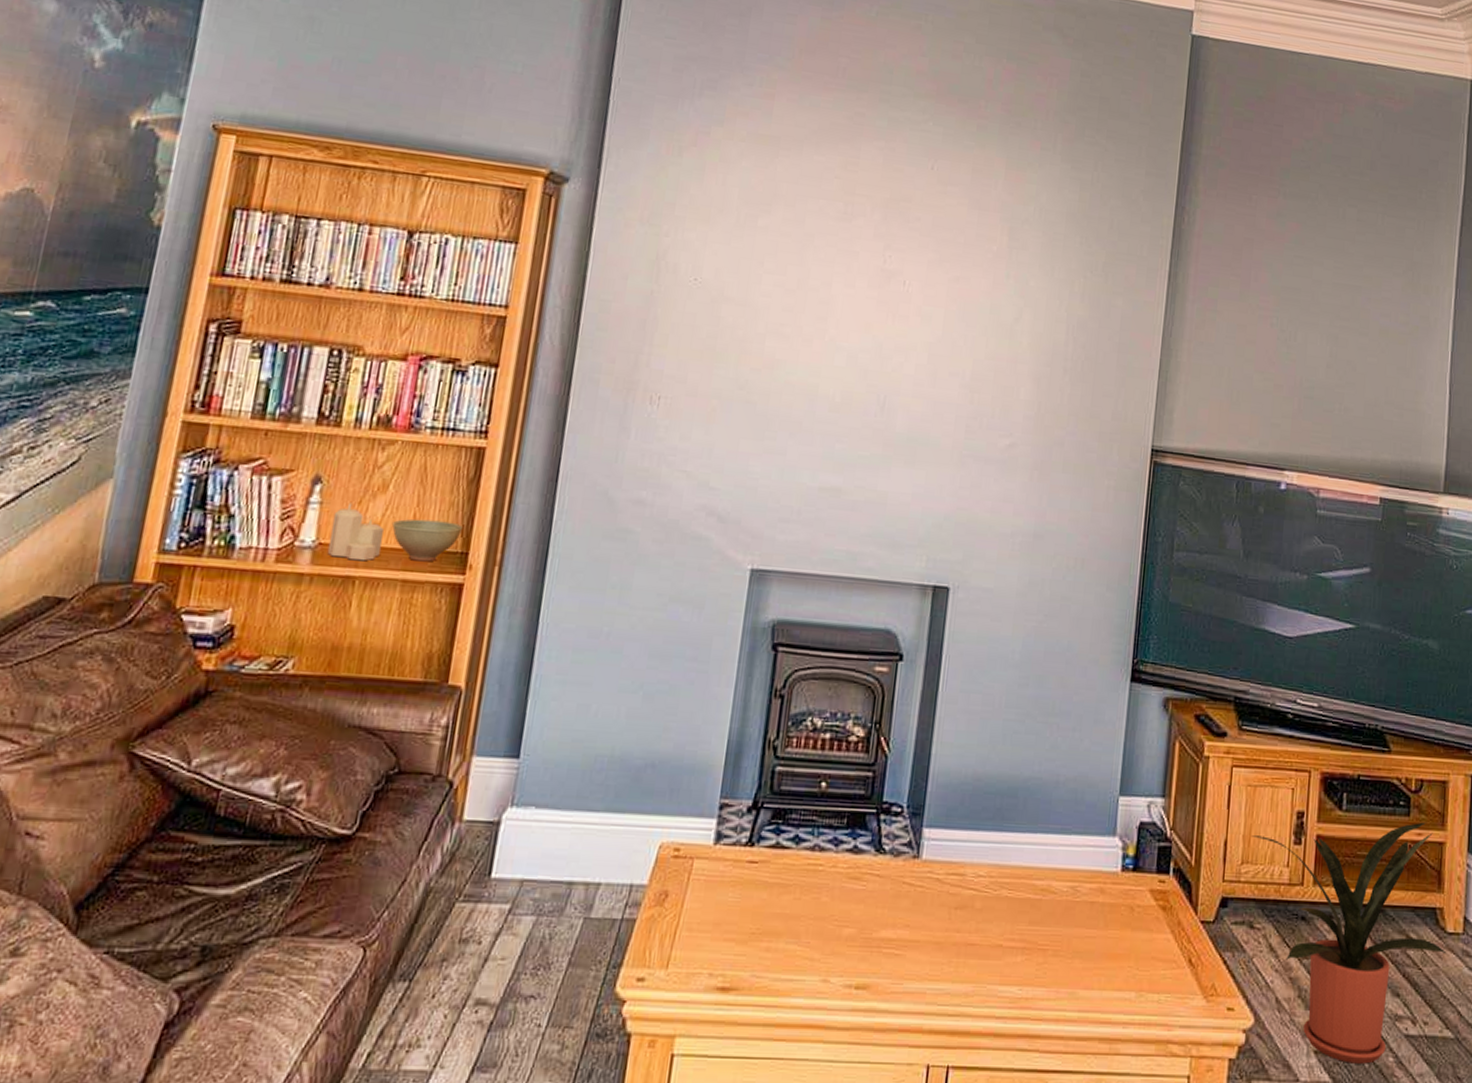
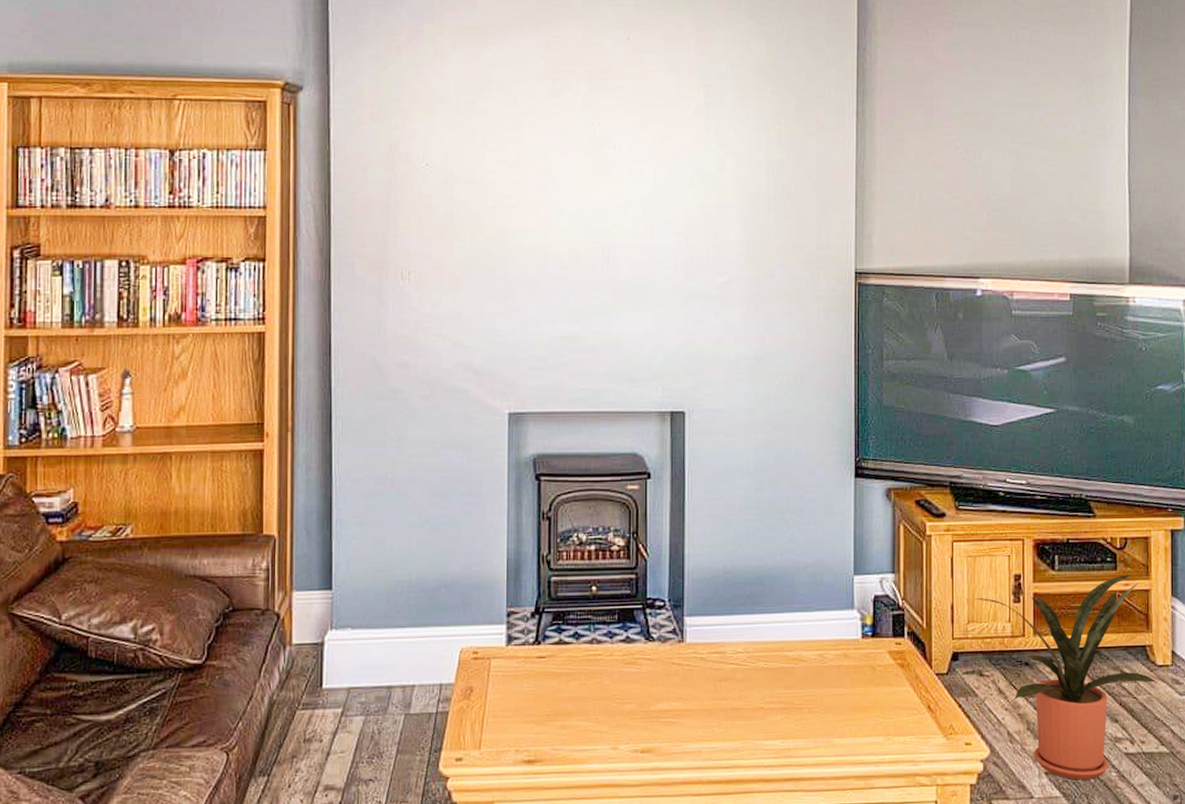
candle: present [327,503,384,561] -> none [144,391,189,439]
bowl: present [391,518,464,562] -> none [195,398,257,434]

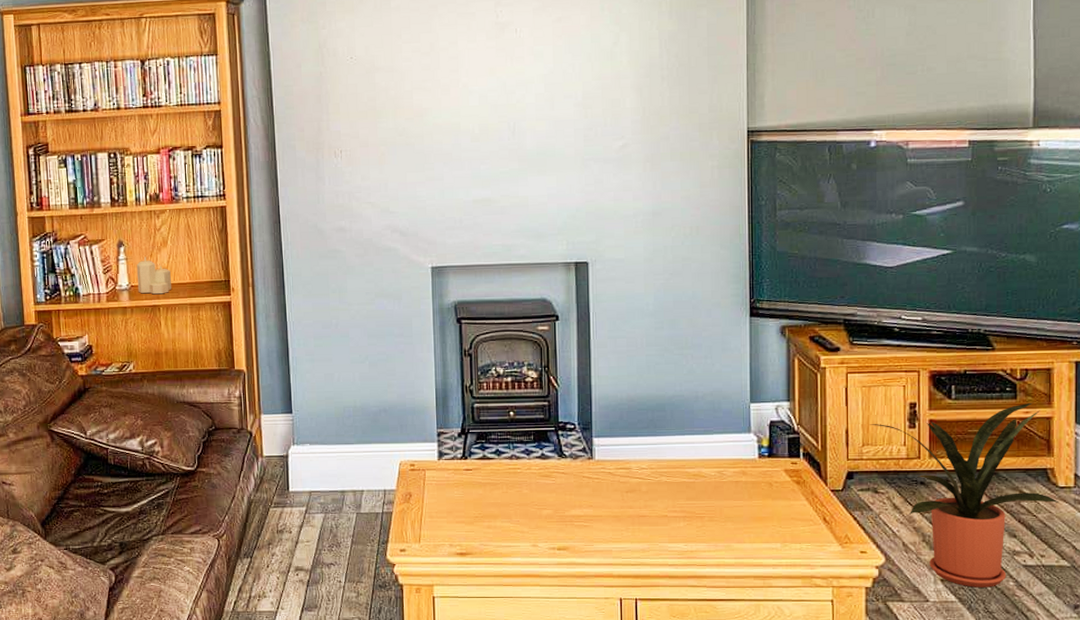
candle: none [144,391,189,439] -> present [136,256,171,295]

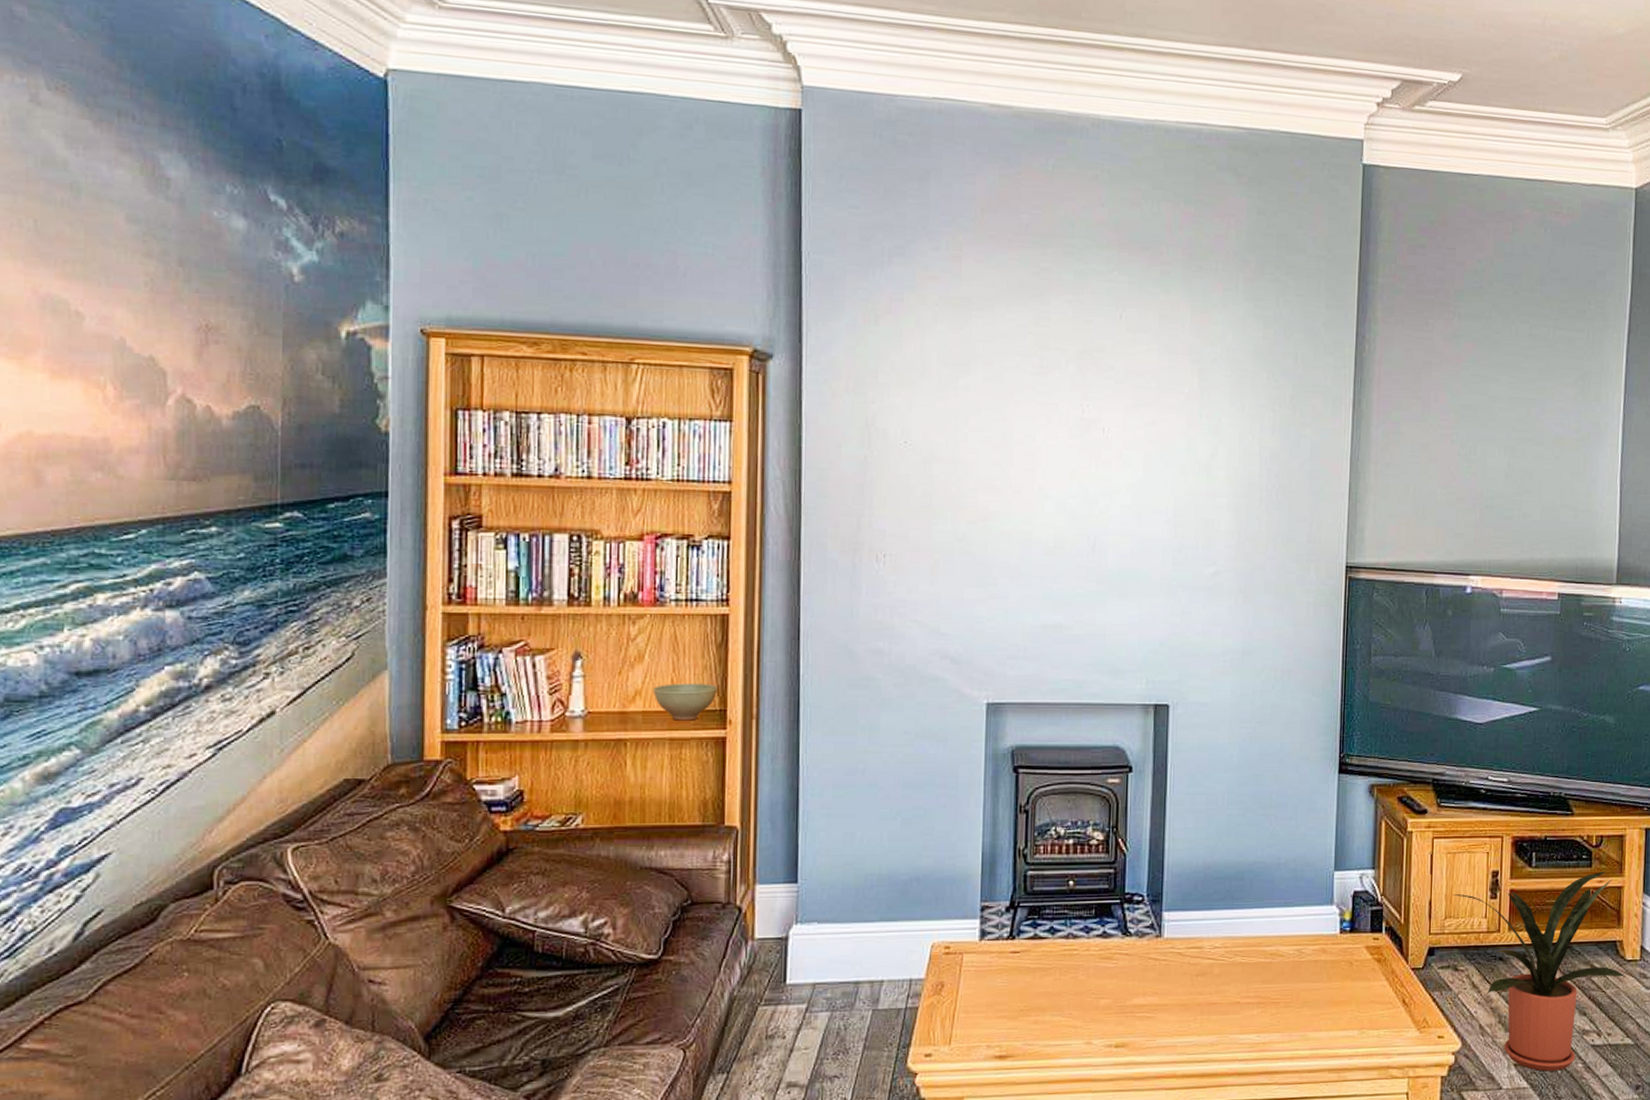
candle: present [136,256,171,295] -> none [596,674,645,725]
bowl: none [175,261,223,290] -> present [652,683,719,721]

